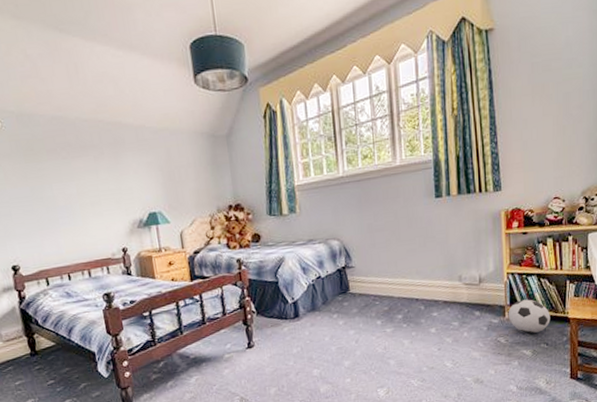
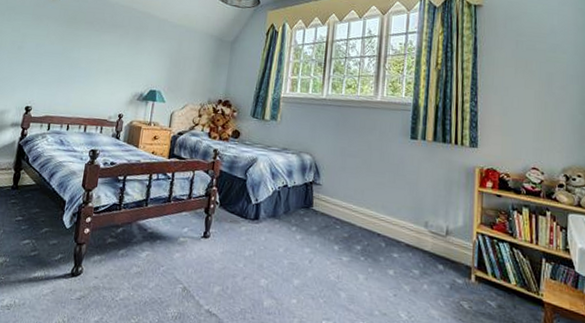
soccer ball: present [508,299,551,333] -> none [474,265,522,308]

